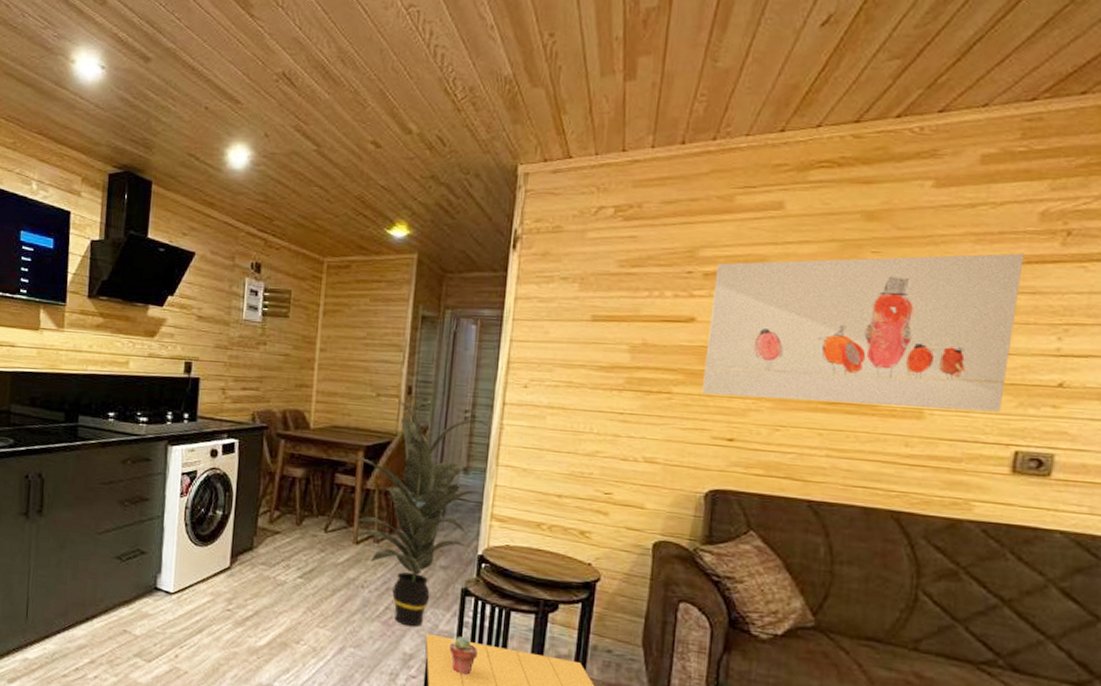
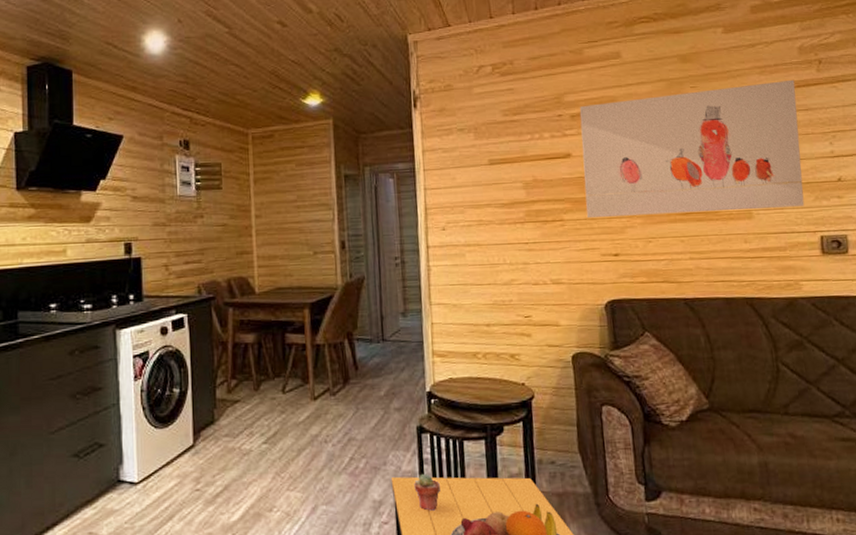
indoor plant: present [341,402,489,627] -> none [289,257,419,473]

